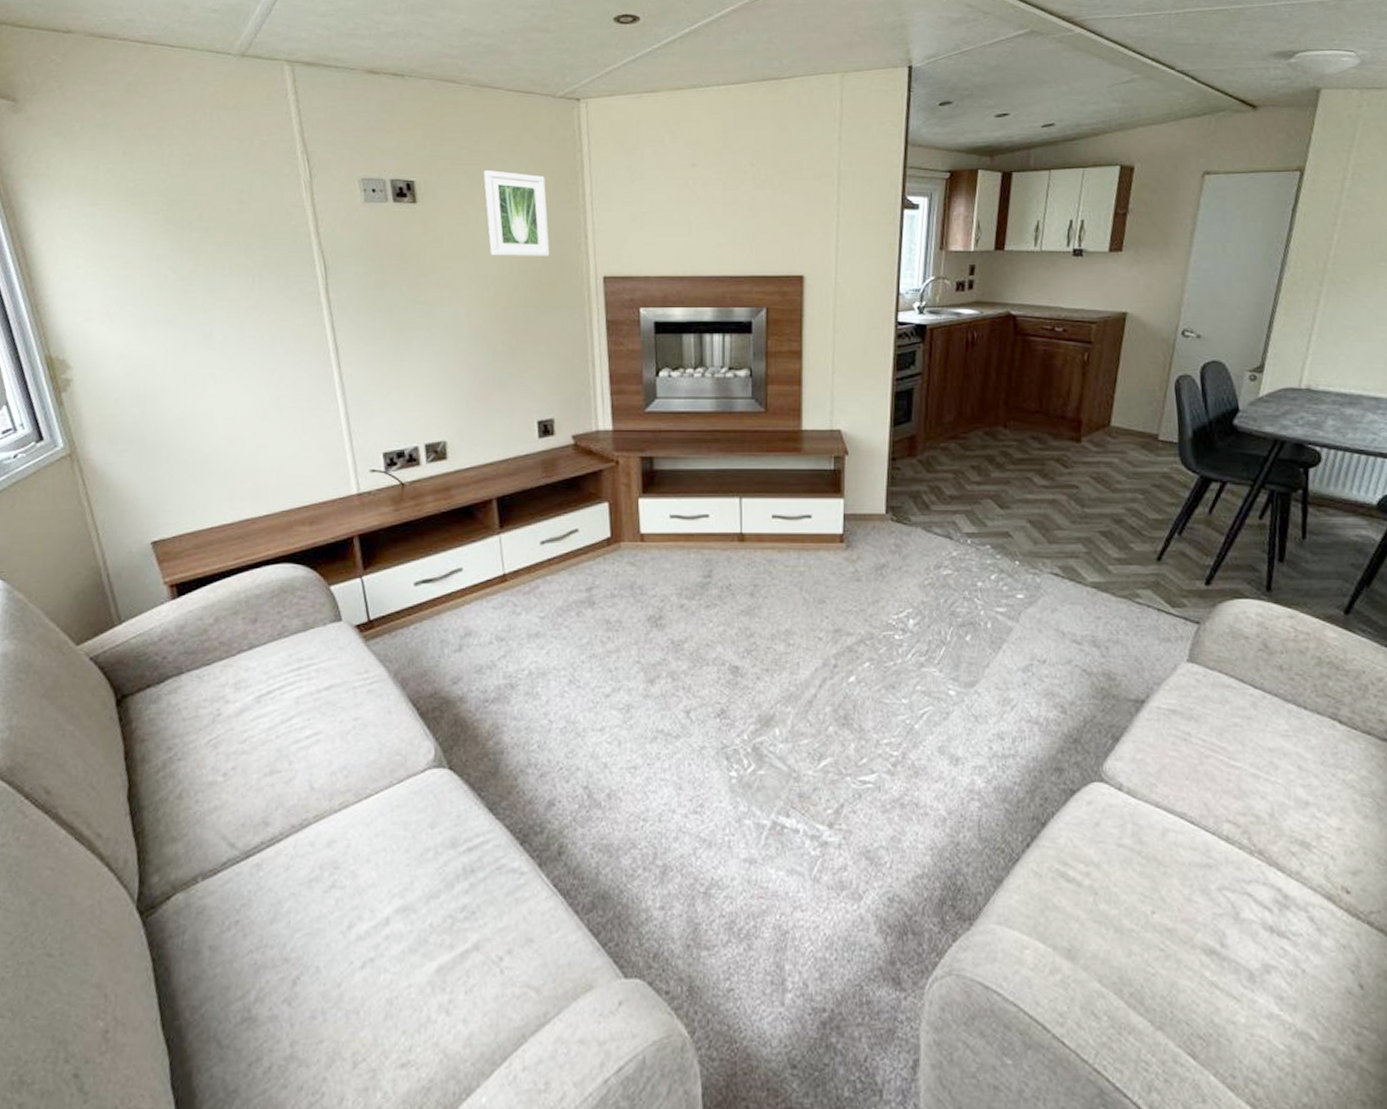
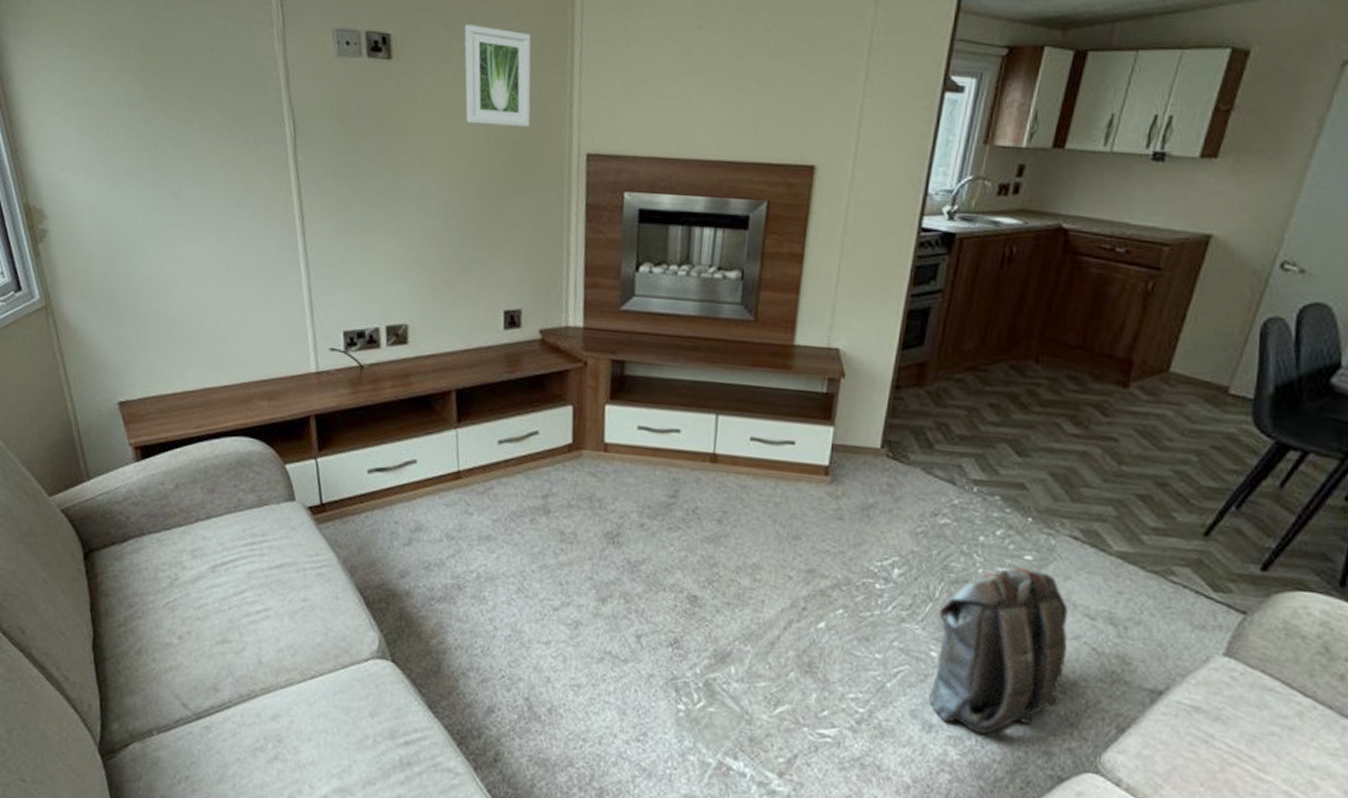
backpack: none [952,605,1063,760] -> present [929,567,1069,734]

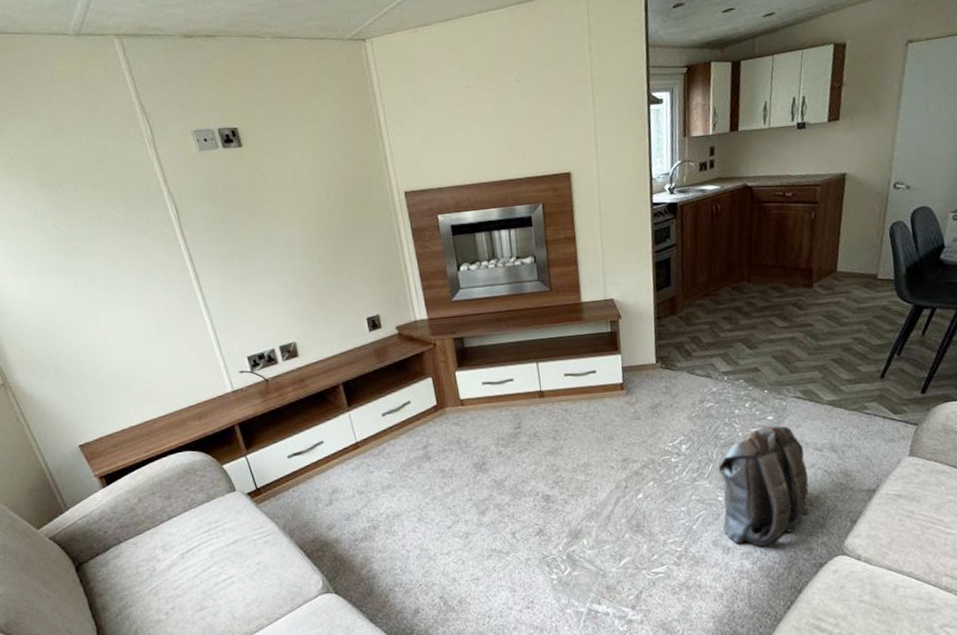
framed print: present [464,25,531,127] -> none [293,110,358,185]

